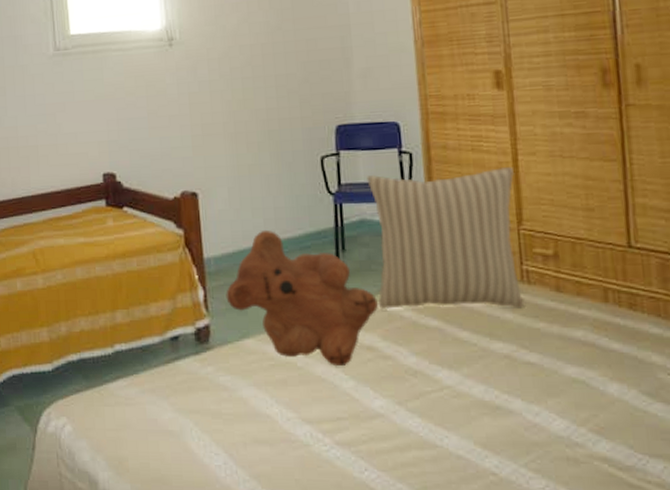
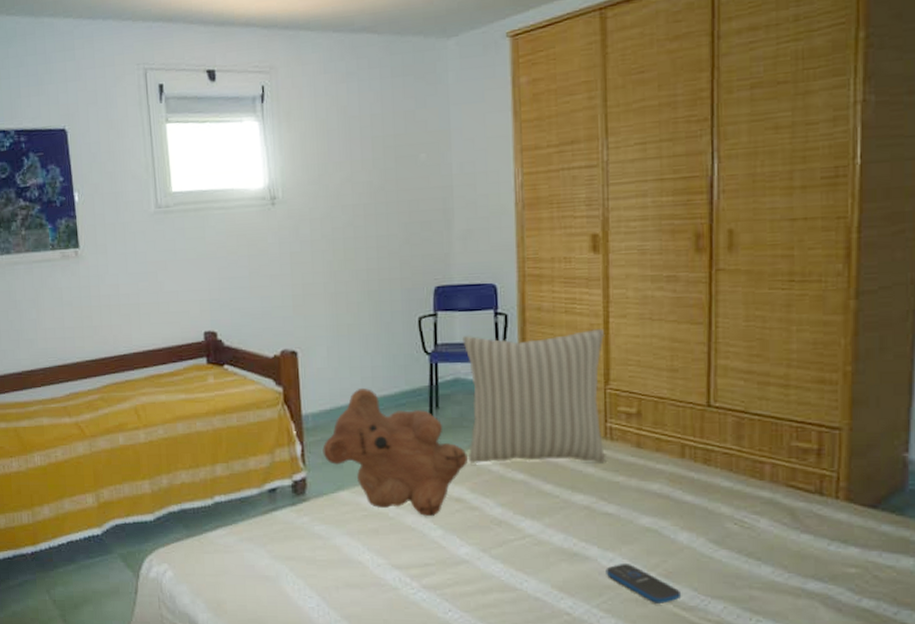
mobile phone: none [532,418,617,463] -> present [606,564,682,604]

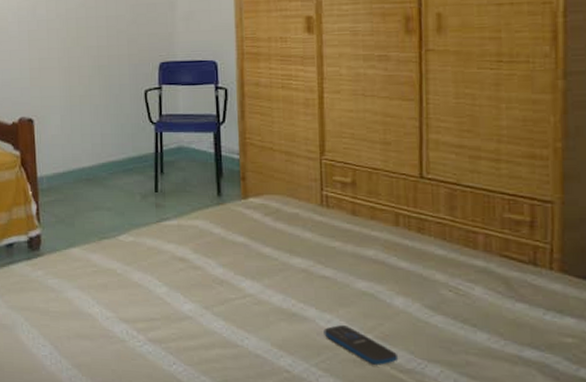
teddy bear: present [322,387,469,517] -> none [56,153,192,275]
pillow: present [462,329,607,465] -> none [185,103,323,229]

